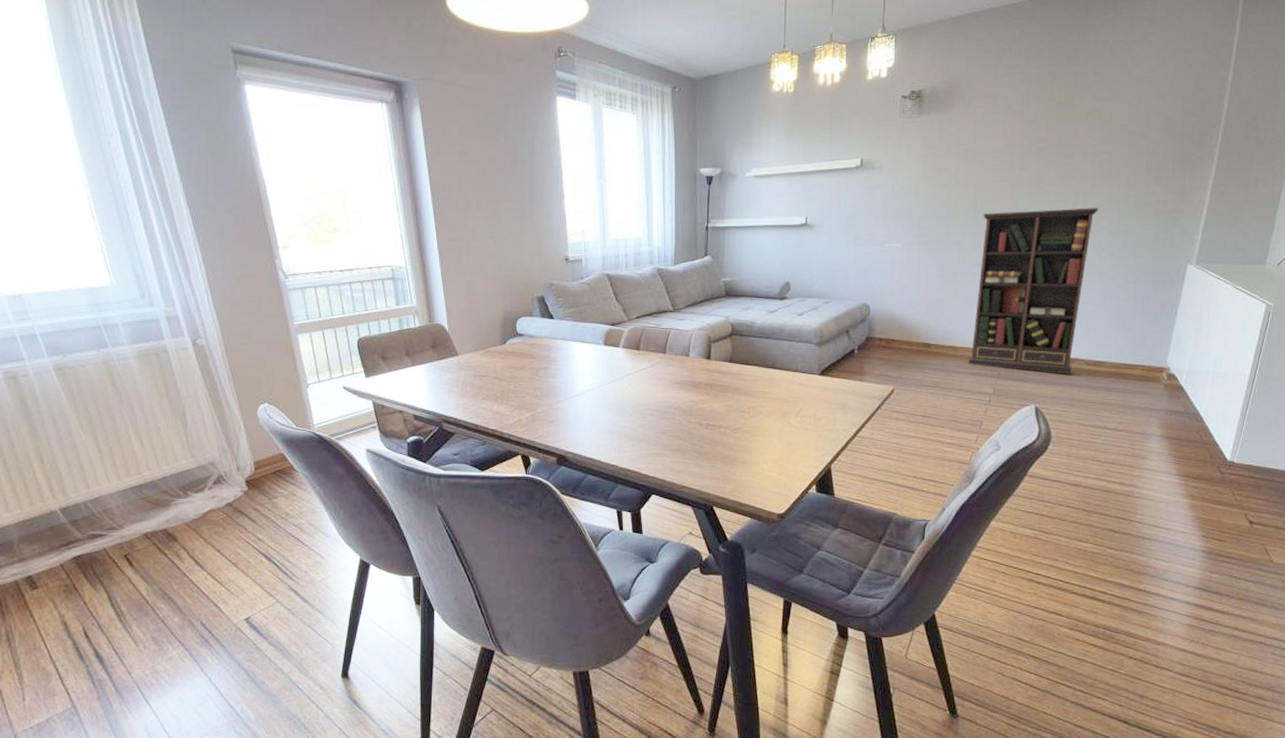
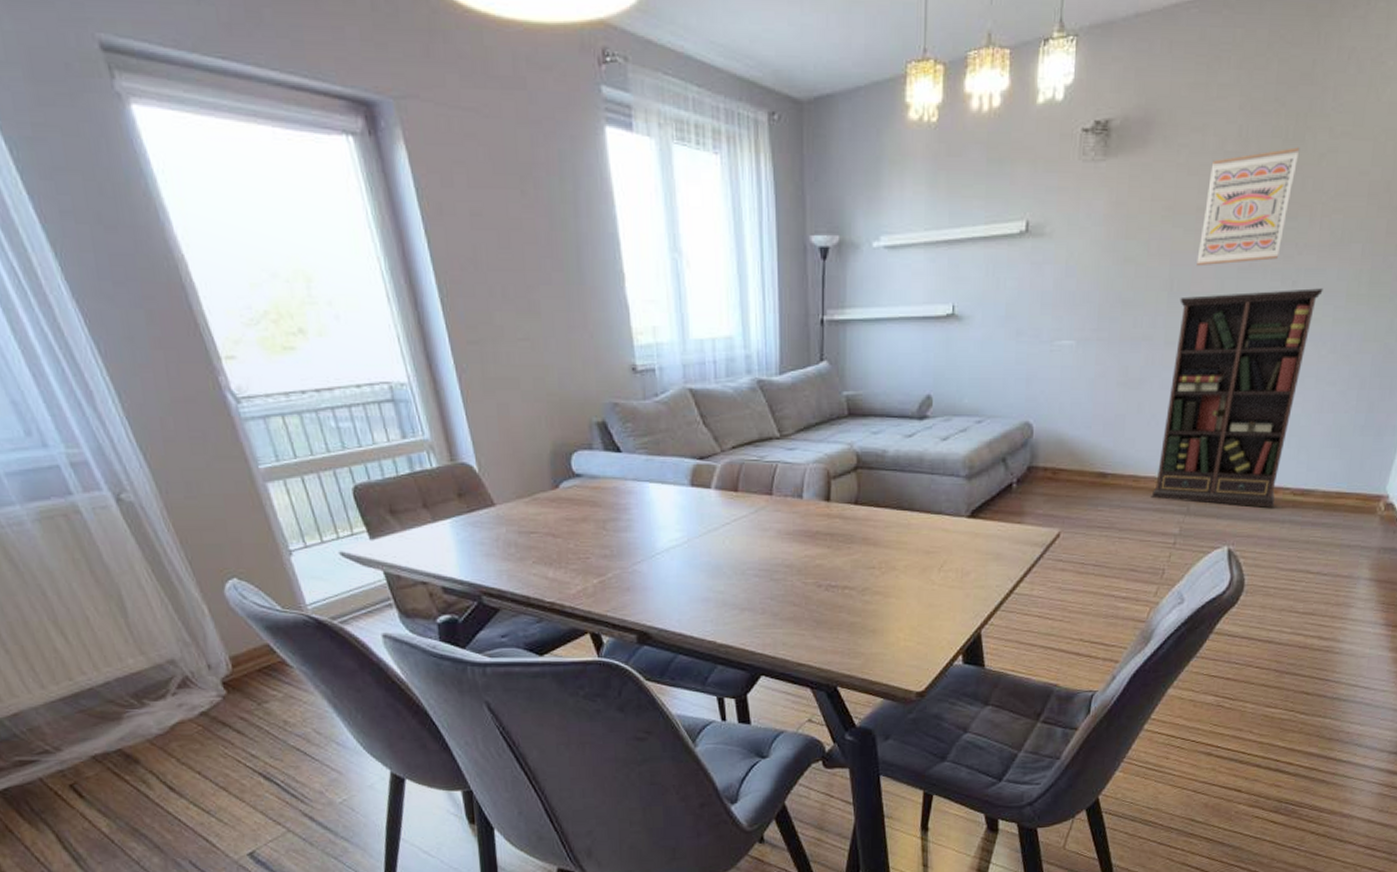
wall art: none [995,108,1071,191] -> present [1196,147,1300,267]

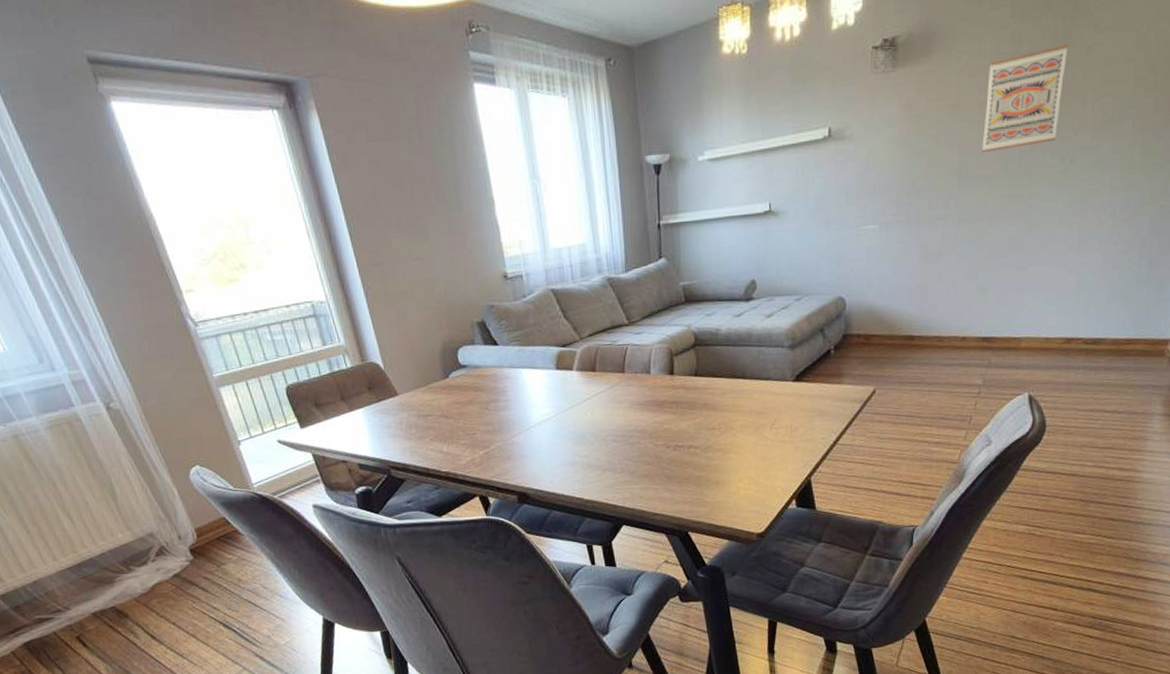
bookcase: present [1151,288,1323,508] -> none [955,162,1099,356]

